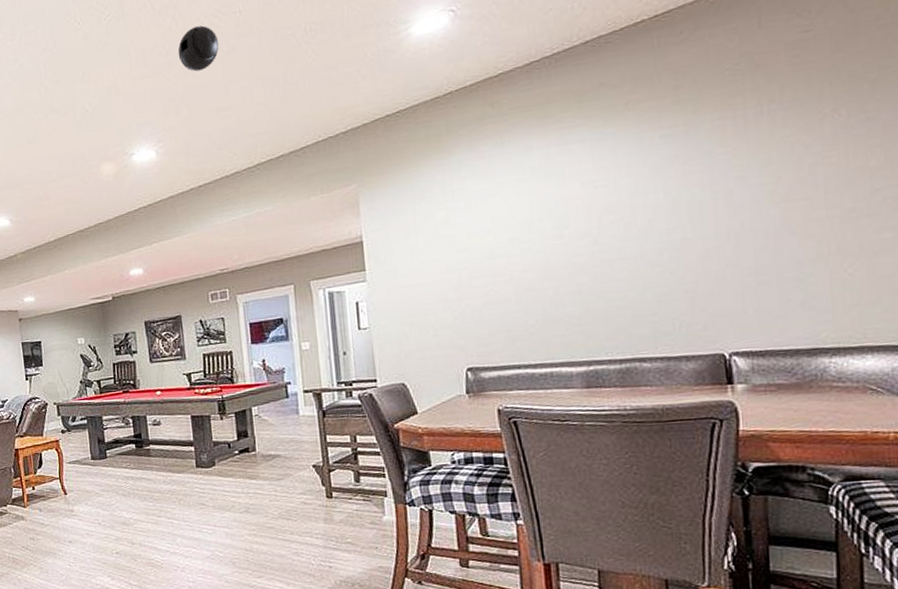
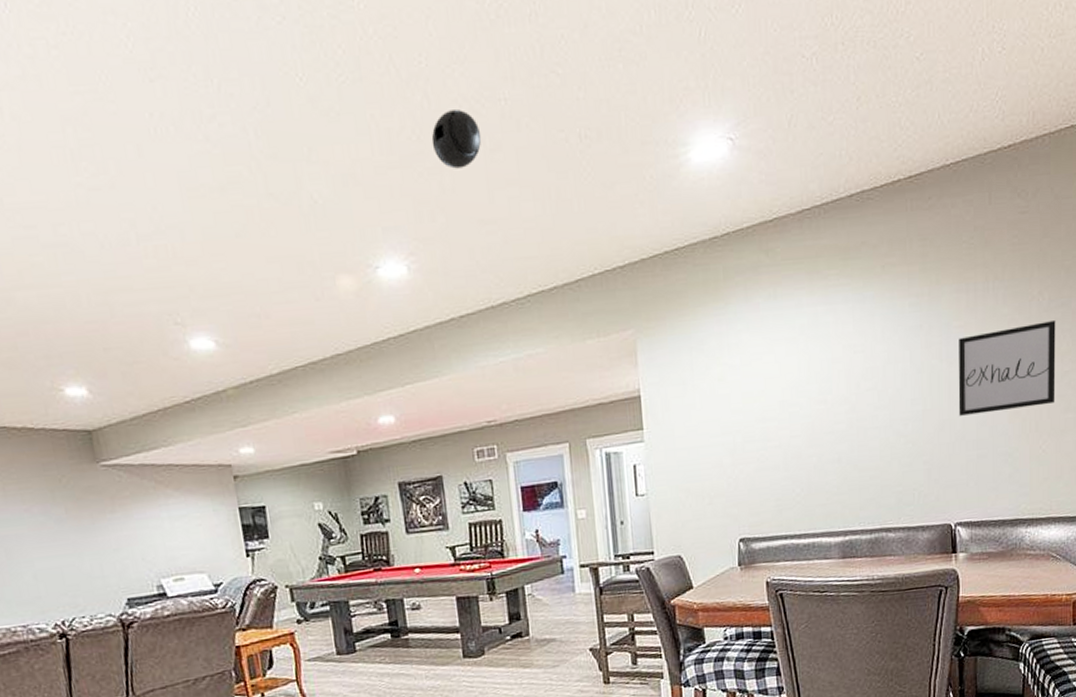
wall art: none [725,135,864,243] -> present [958,319,1056,416]

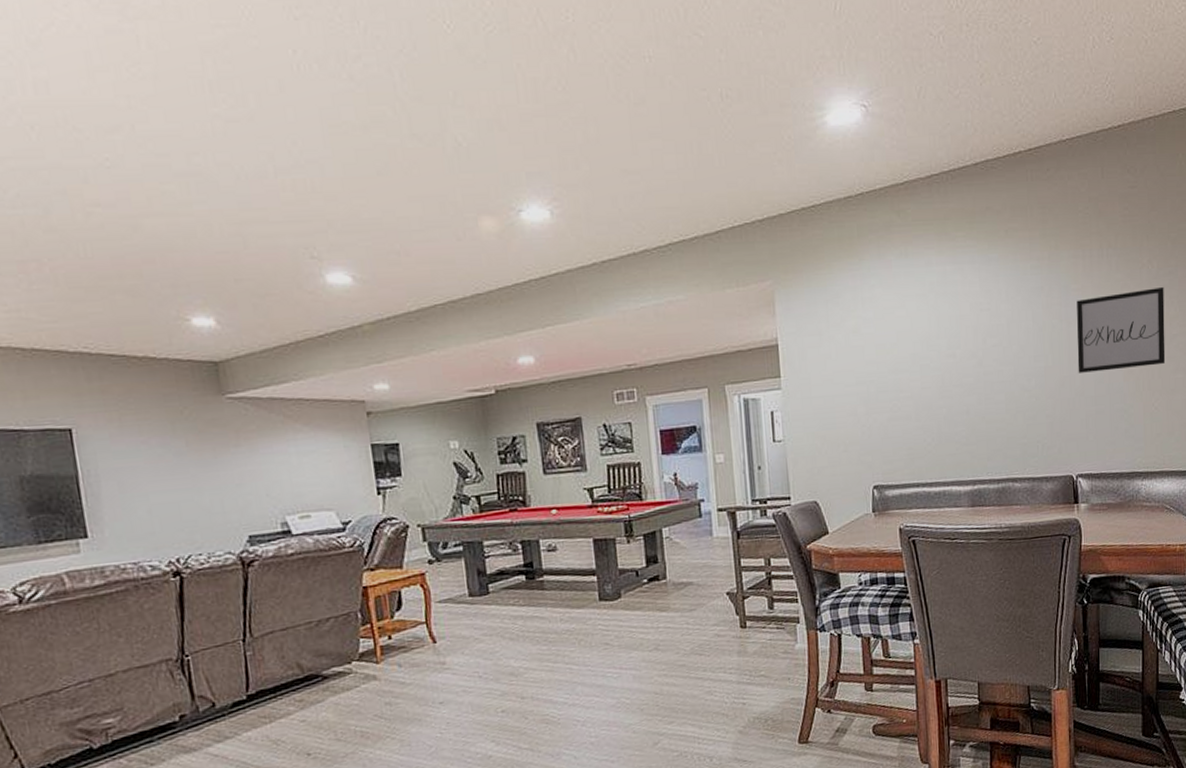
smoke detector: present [431,110,482,169] -> none [577,64,626,120]

